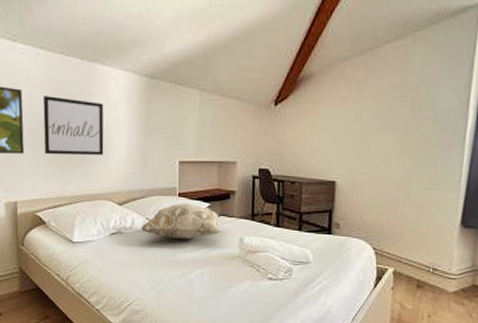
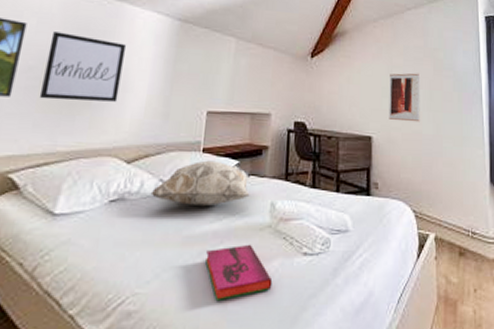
hardback book: none [189,269,243,308] -> present [205,244,273,300]
wall art: none [354,115,394,167] -> present [389,73,421,122]

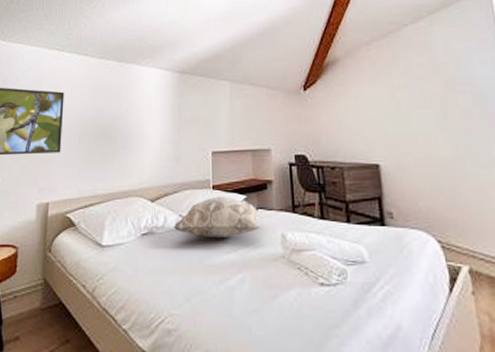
wall art: present [39,32,127,102] -> none [80,96,139,152]
hardback book: present [205,244,273,300] -> none [227,273,293,325]
wall art: present [389,73,421,122] -> none [392,92,434,146]

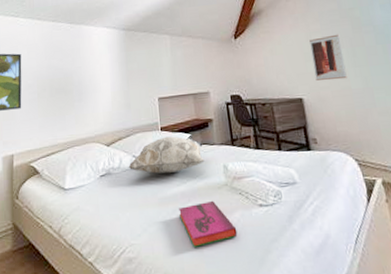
hardback book: none [227,273,293,325] -> present [179,200,238,247]
wall art: none [392,92,434,146] -> present [309,34,347,81]

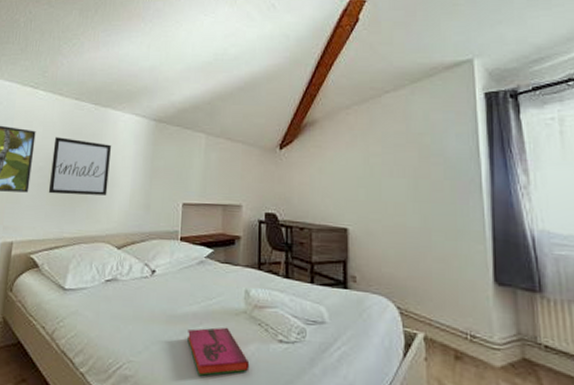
wall art: none [38,56,91,107] -> present [48,137,112,196]
decorative pillow: present [128,136,205,174] -> none [138,248,226,291]
wall art: present [309,34,347,81] -> none [366,161,403,214]

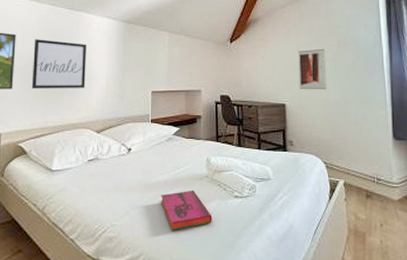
wall art: none [366,161,403,214] -> present [298,48,327,90]

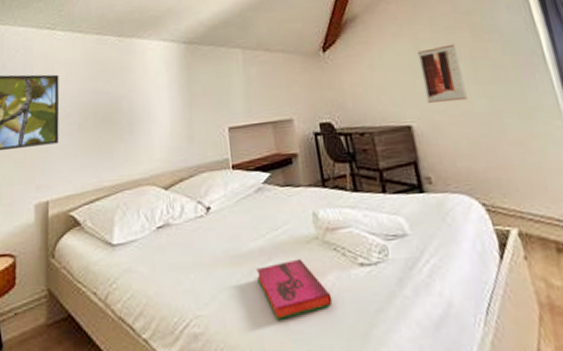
wall art: present [31,39,87,89] -> none [79,76,145,141]

